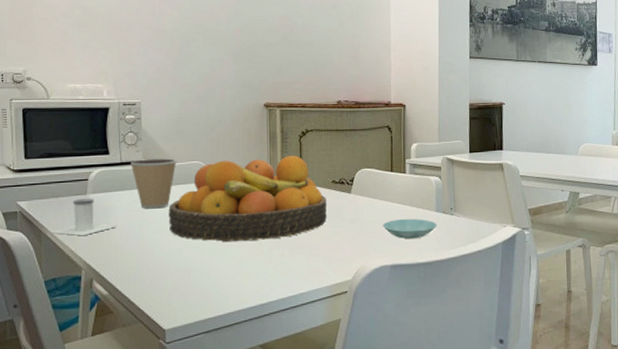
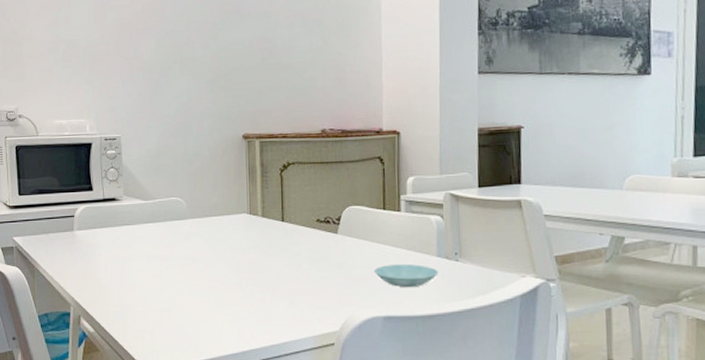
salt shaker: present [50,198,116,236] -> none [42,234,101,273]
coffee cup: present [130,158,177,209] -> none [112,195,156,247]
fruit bowl: present [168,156,328,242] -> none [149,191,312,283]

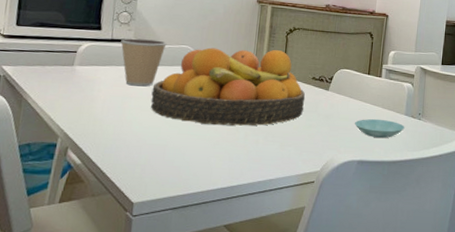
coffee cup: none [112,195,156,247] -> present [121,38,167,87]
fruit bowl: none [149,191,312,283] -> present [151,47,306,126]

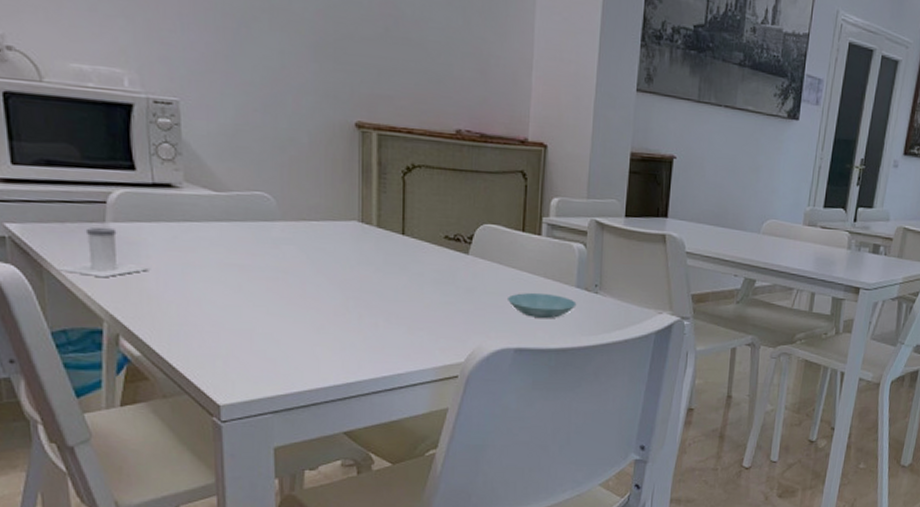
salt shaker: none [31,69,99,106] -> present [55,227,149,278]
coffee cup: present [121,38,167,87] -> none [166,182,233,251]
fruit bowl: present [151,47,306,126] -> none [222,194,437,304]

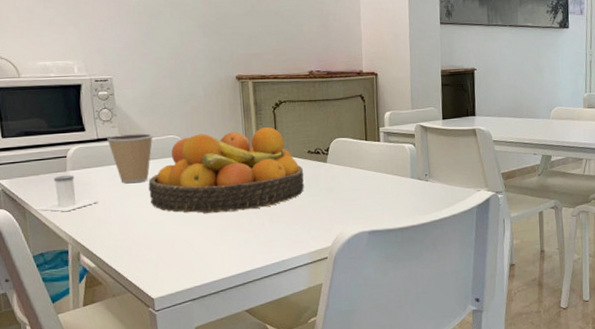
coffee cup: none [166,182,233,251] -> present [107,133,153,184]
fruit bowl: none [222,194,437,304] -> present [148,127,304,213]
saucer: present [508,292,577,318] -> none [359,185,413,205]

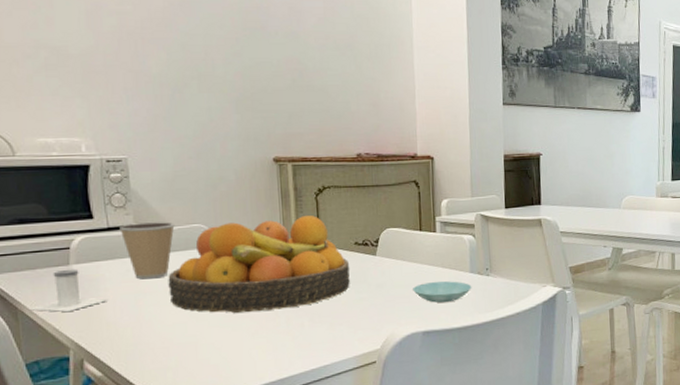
saucer: none [359,185,413,205] -> present [413,281,472,303]

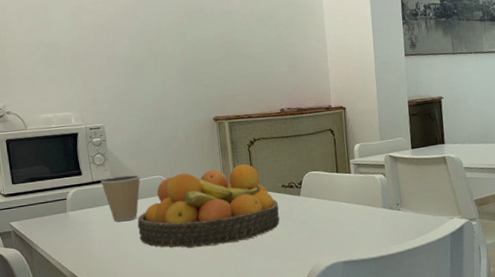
salt shaker: present [28,269,107,312] -> none [39,215,94,250]
saucer: present [413,281,472,303] -> none [333,216,385,236]

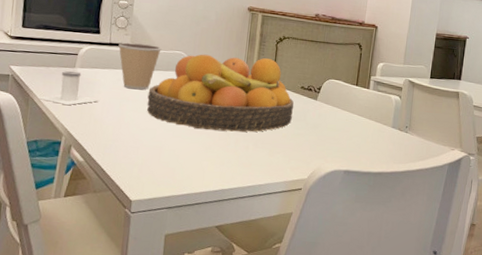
salt shaker: none [39,215,94,250] -> present [37,71,99,106]

